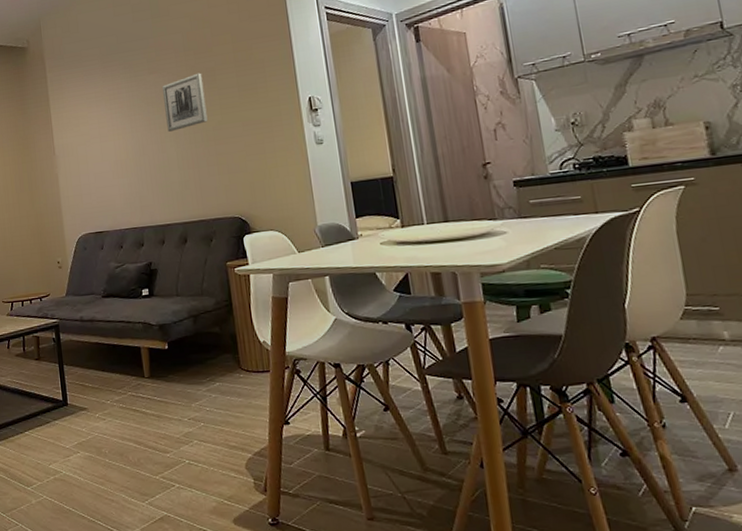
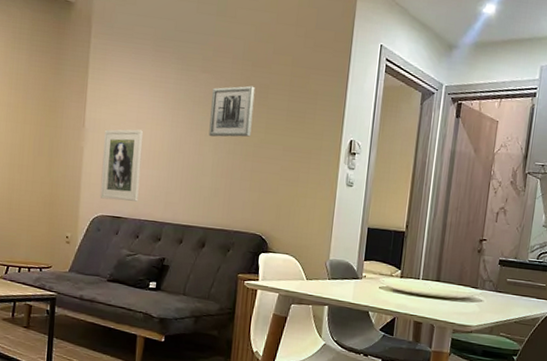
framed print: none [73,143,115,218] -> present [99,129,144,202]

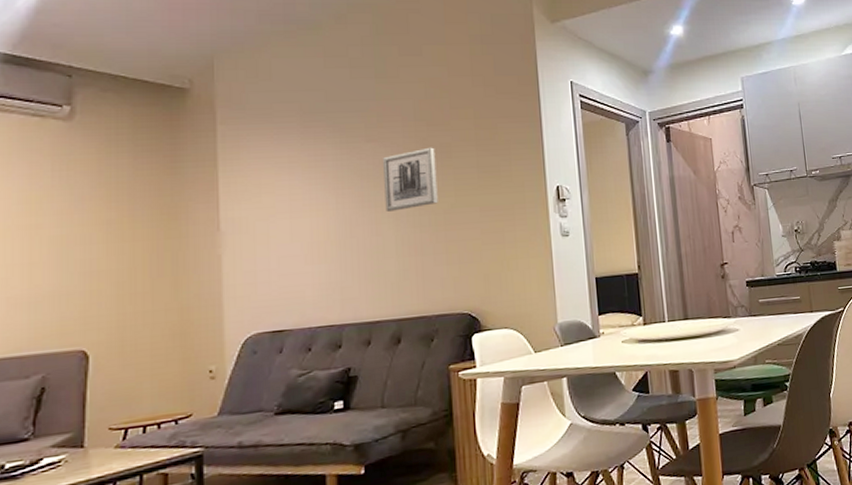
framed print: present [99,129,144,202] -> none [249,220,304,313]

